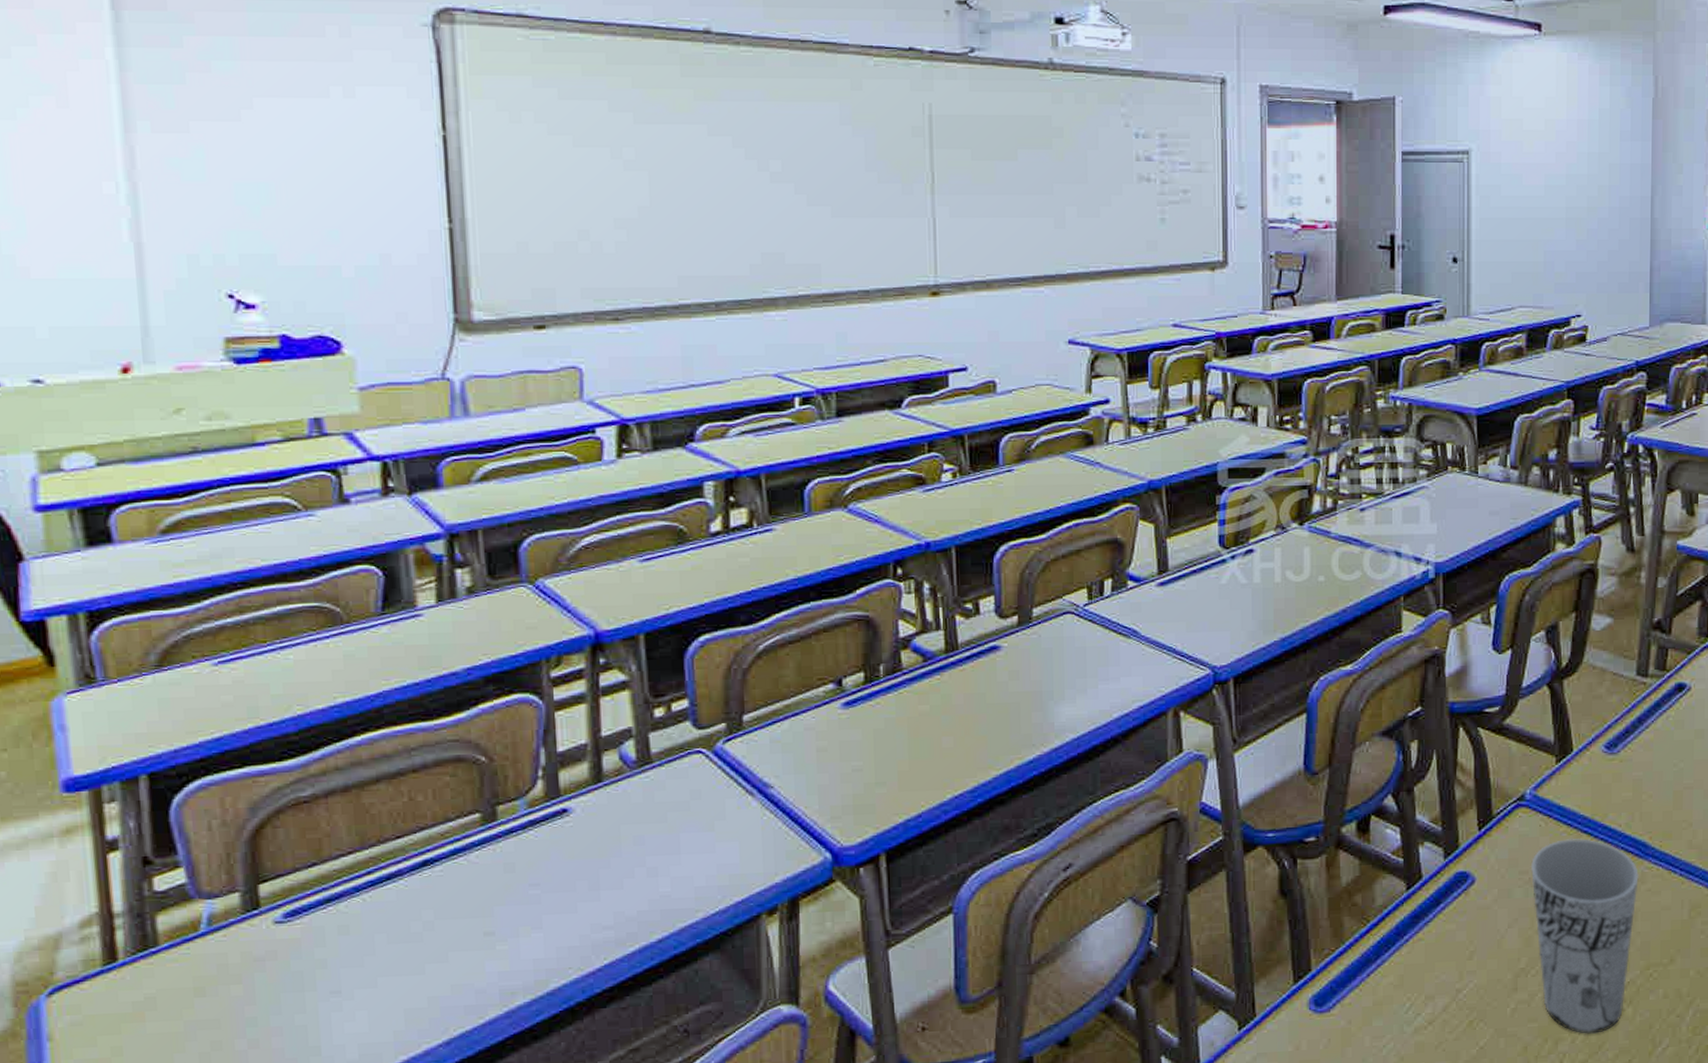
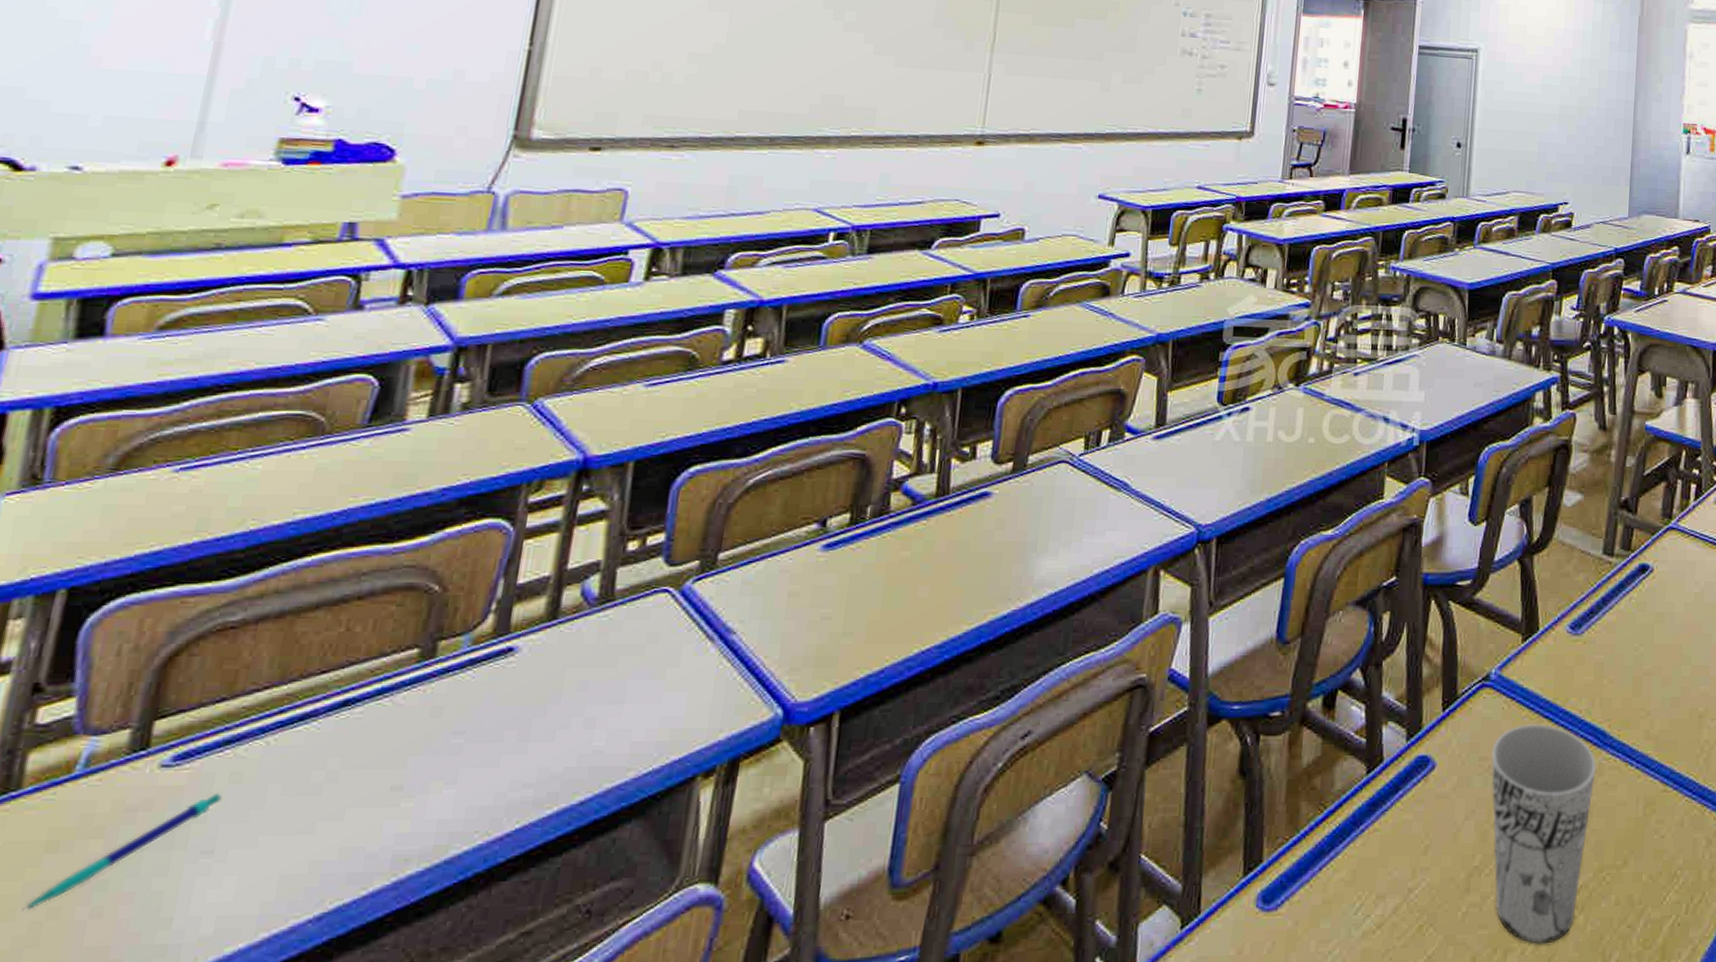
pen: none [188,943,336,1045] -> present [21,793,222,911]

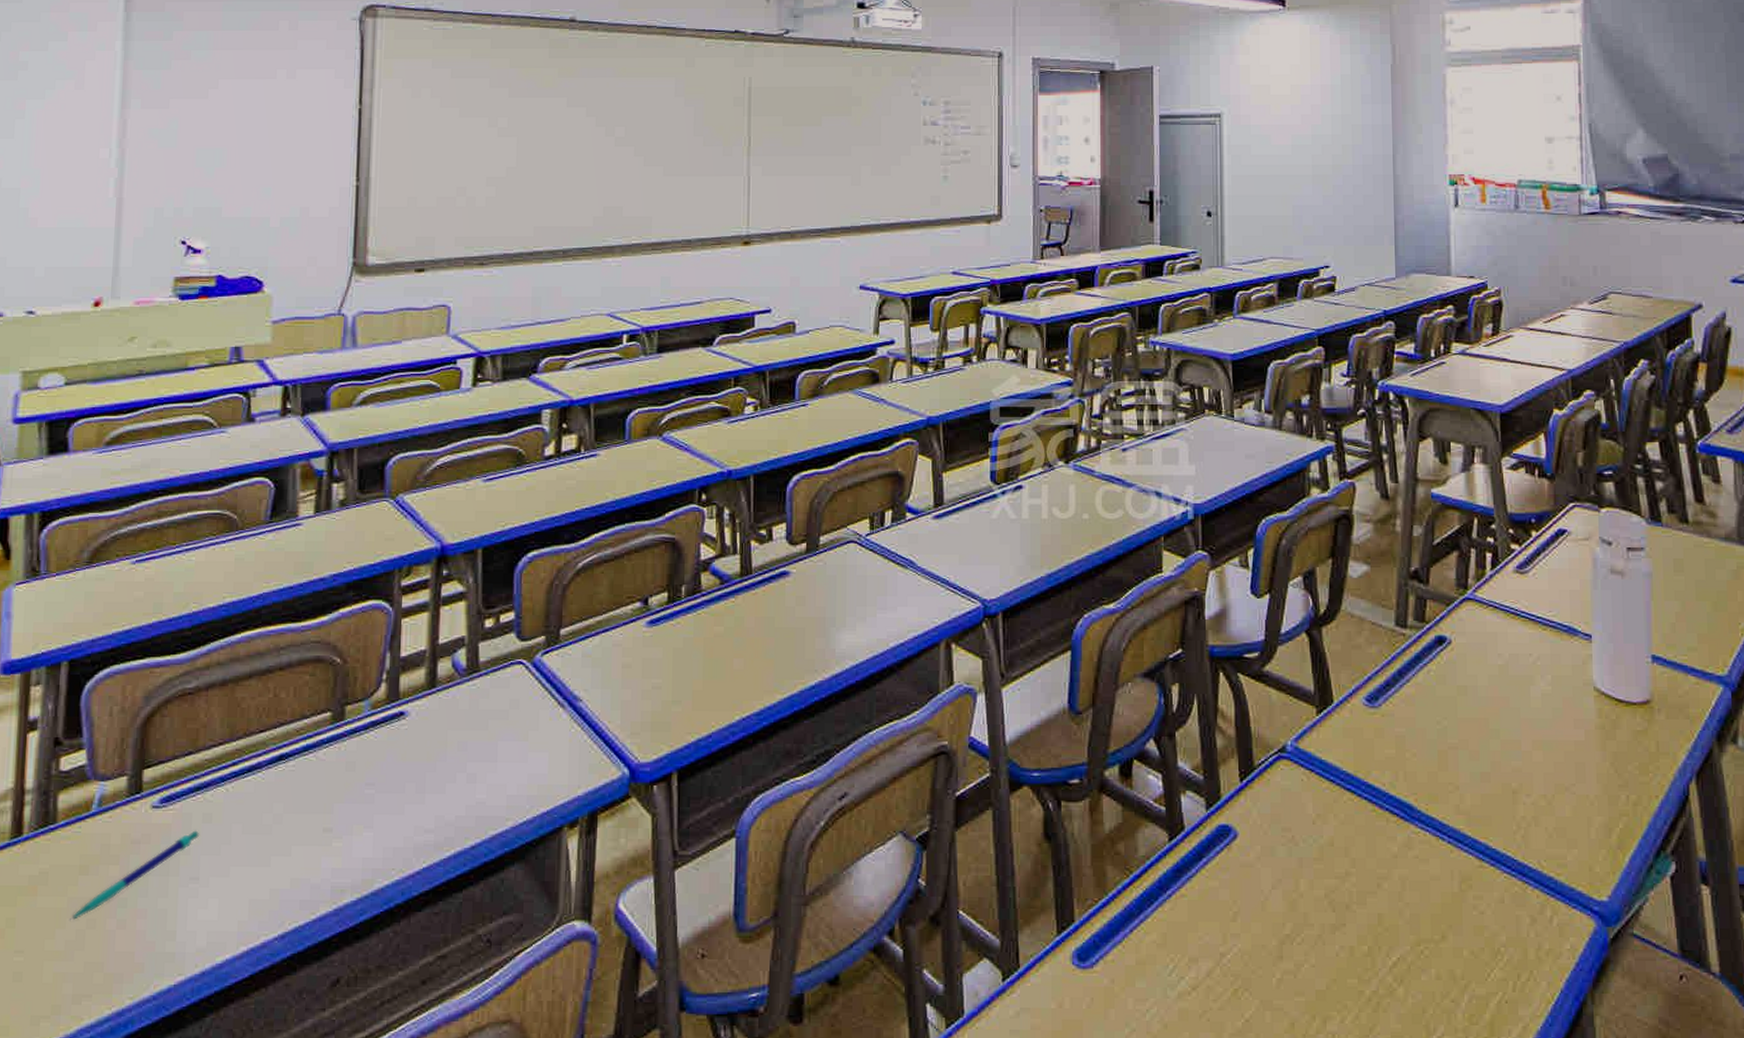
cup: present [1490,723,1596,944] -> none [1293,795,1405,1014]

